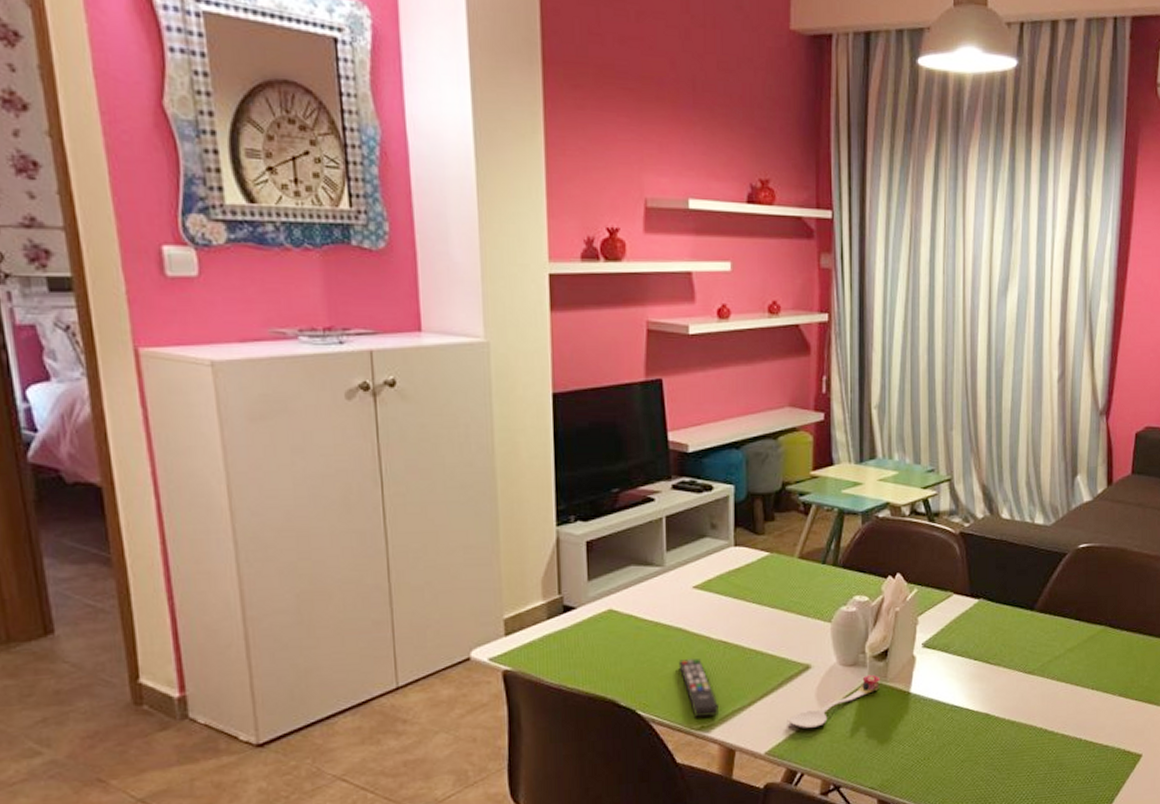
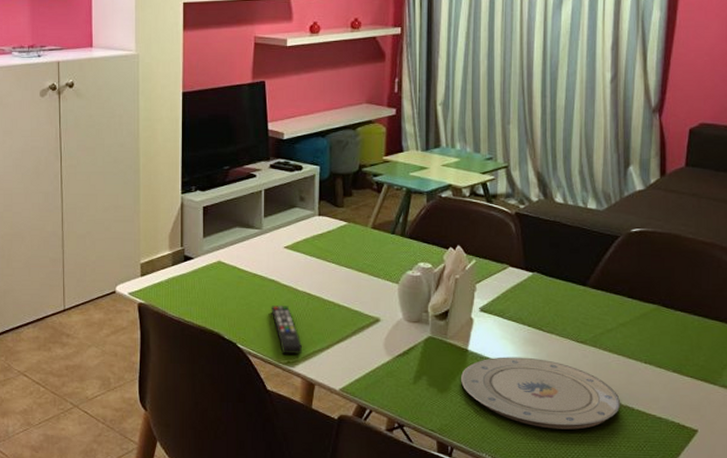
spoon: present [787,674,881,728] -> none [358,331,442,372]
plate: none [903,694,1069,771] -> present [461,357,621,430]

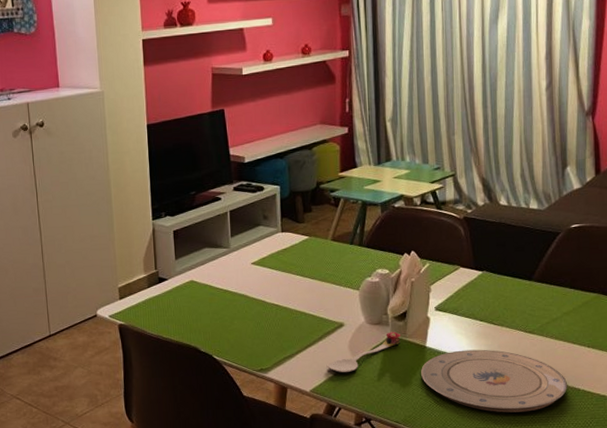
remote control: present [271,304,302,354] -> none [242,317,273,362]
spoon: none [358,331,442,372] -> present [326,331,401,373]

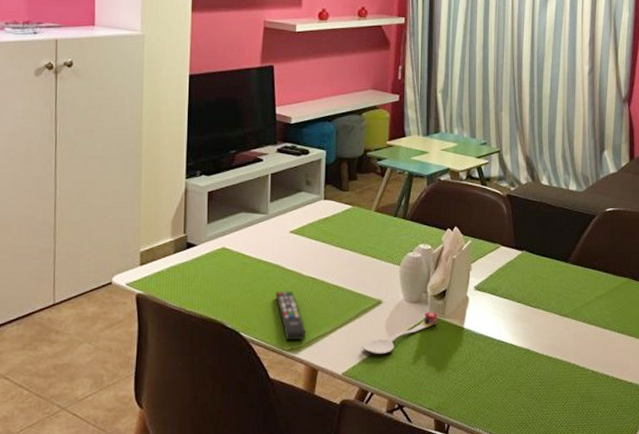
remote control: none [242,317,273,362] -> present [275,290,306,341]
plate: present [421,349,568,413] -> none [457,332,598,400]

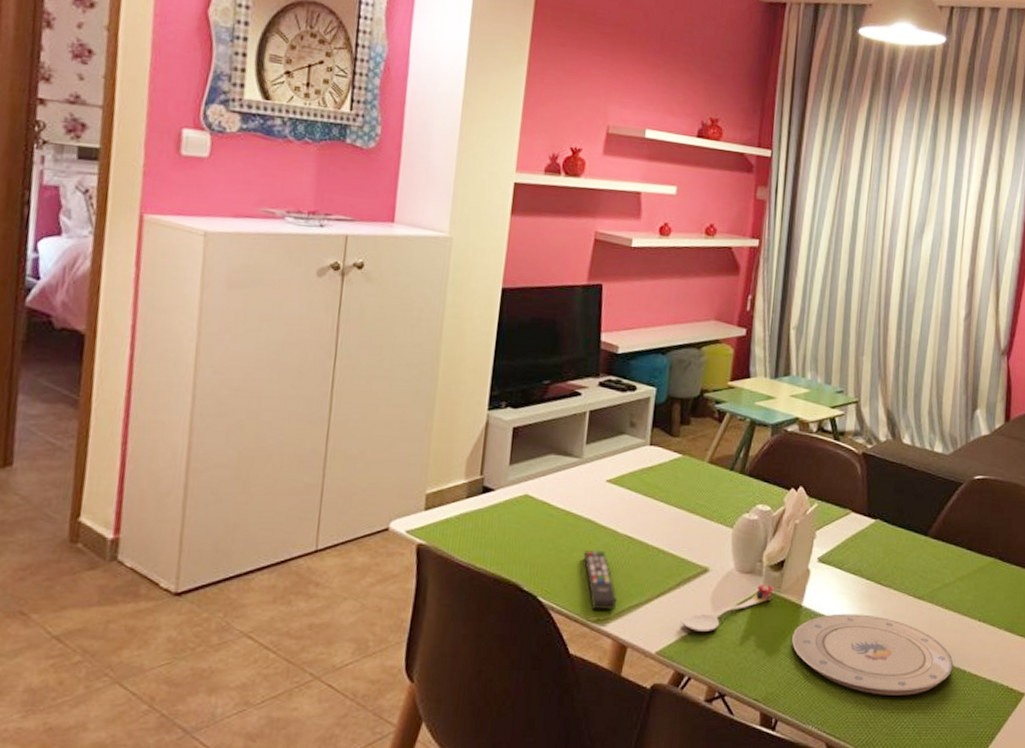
plate: none [457,332,598,400] -> present [792,613,954,696]

